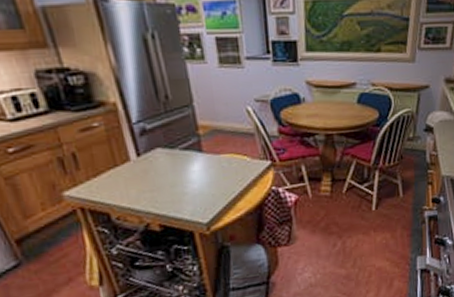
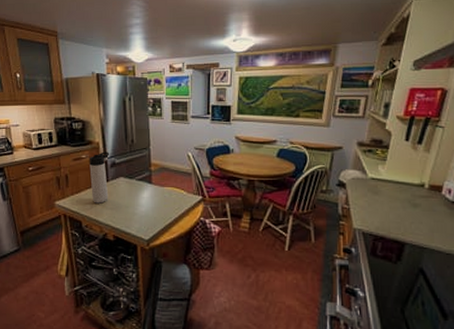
thermos bottle: none [106,114,144,187] -> present [89,151,110,204]

